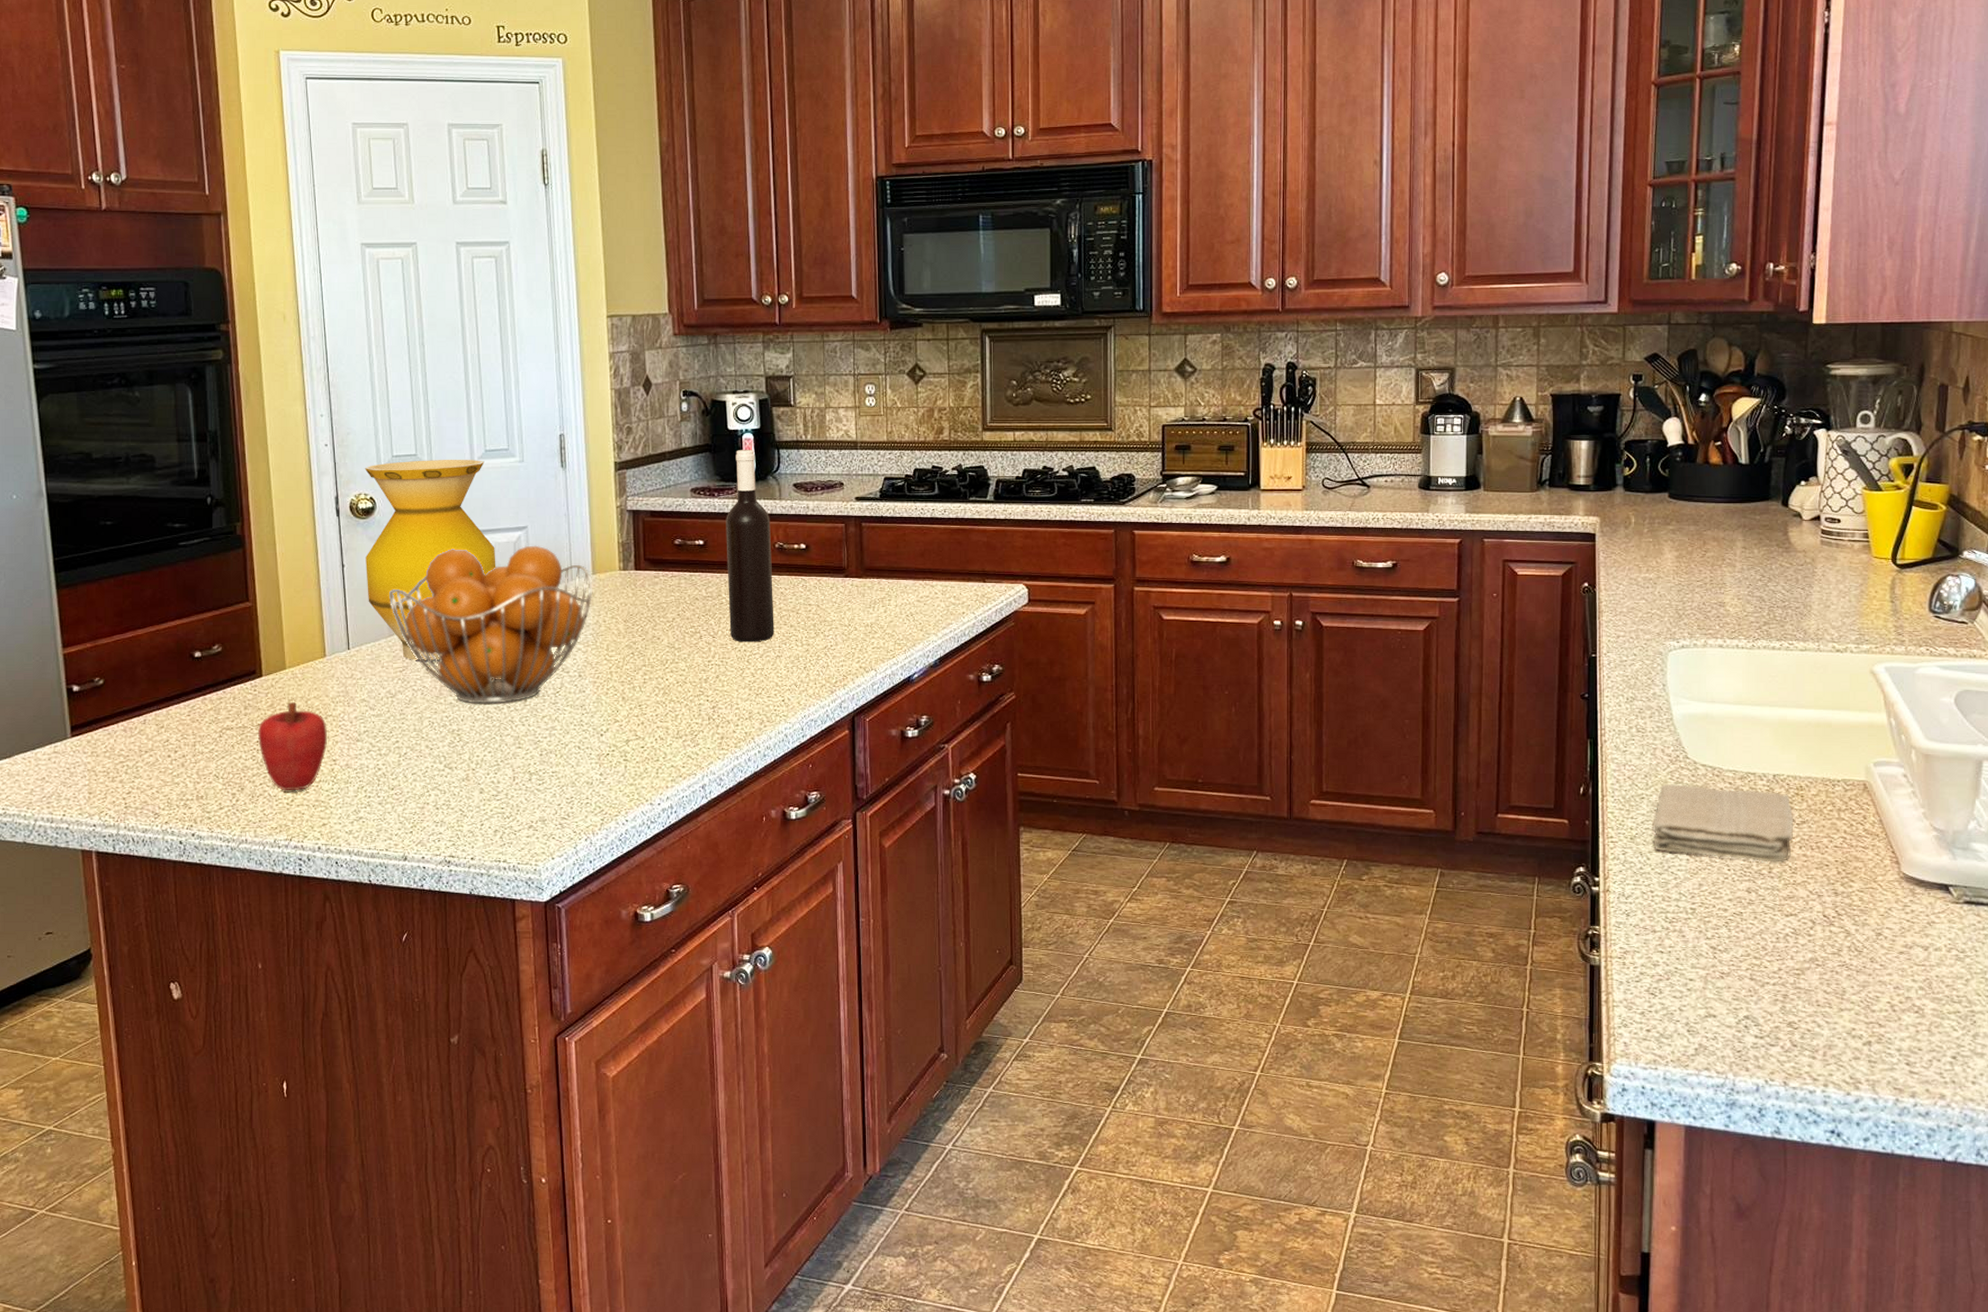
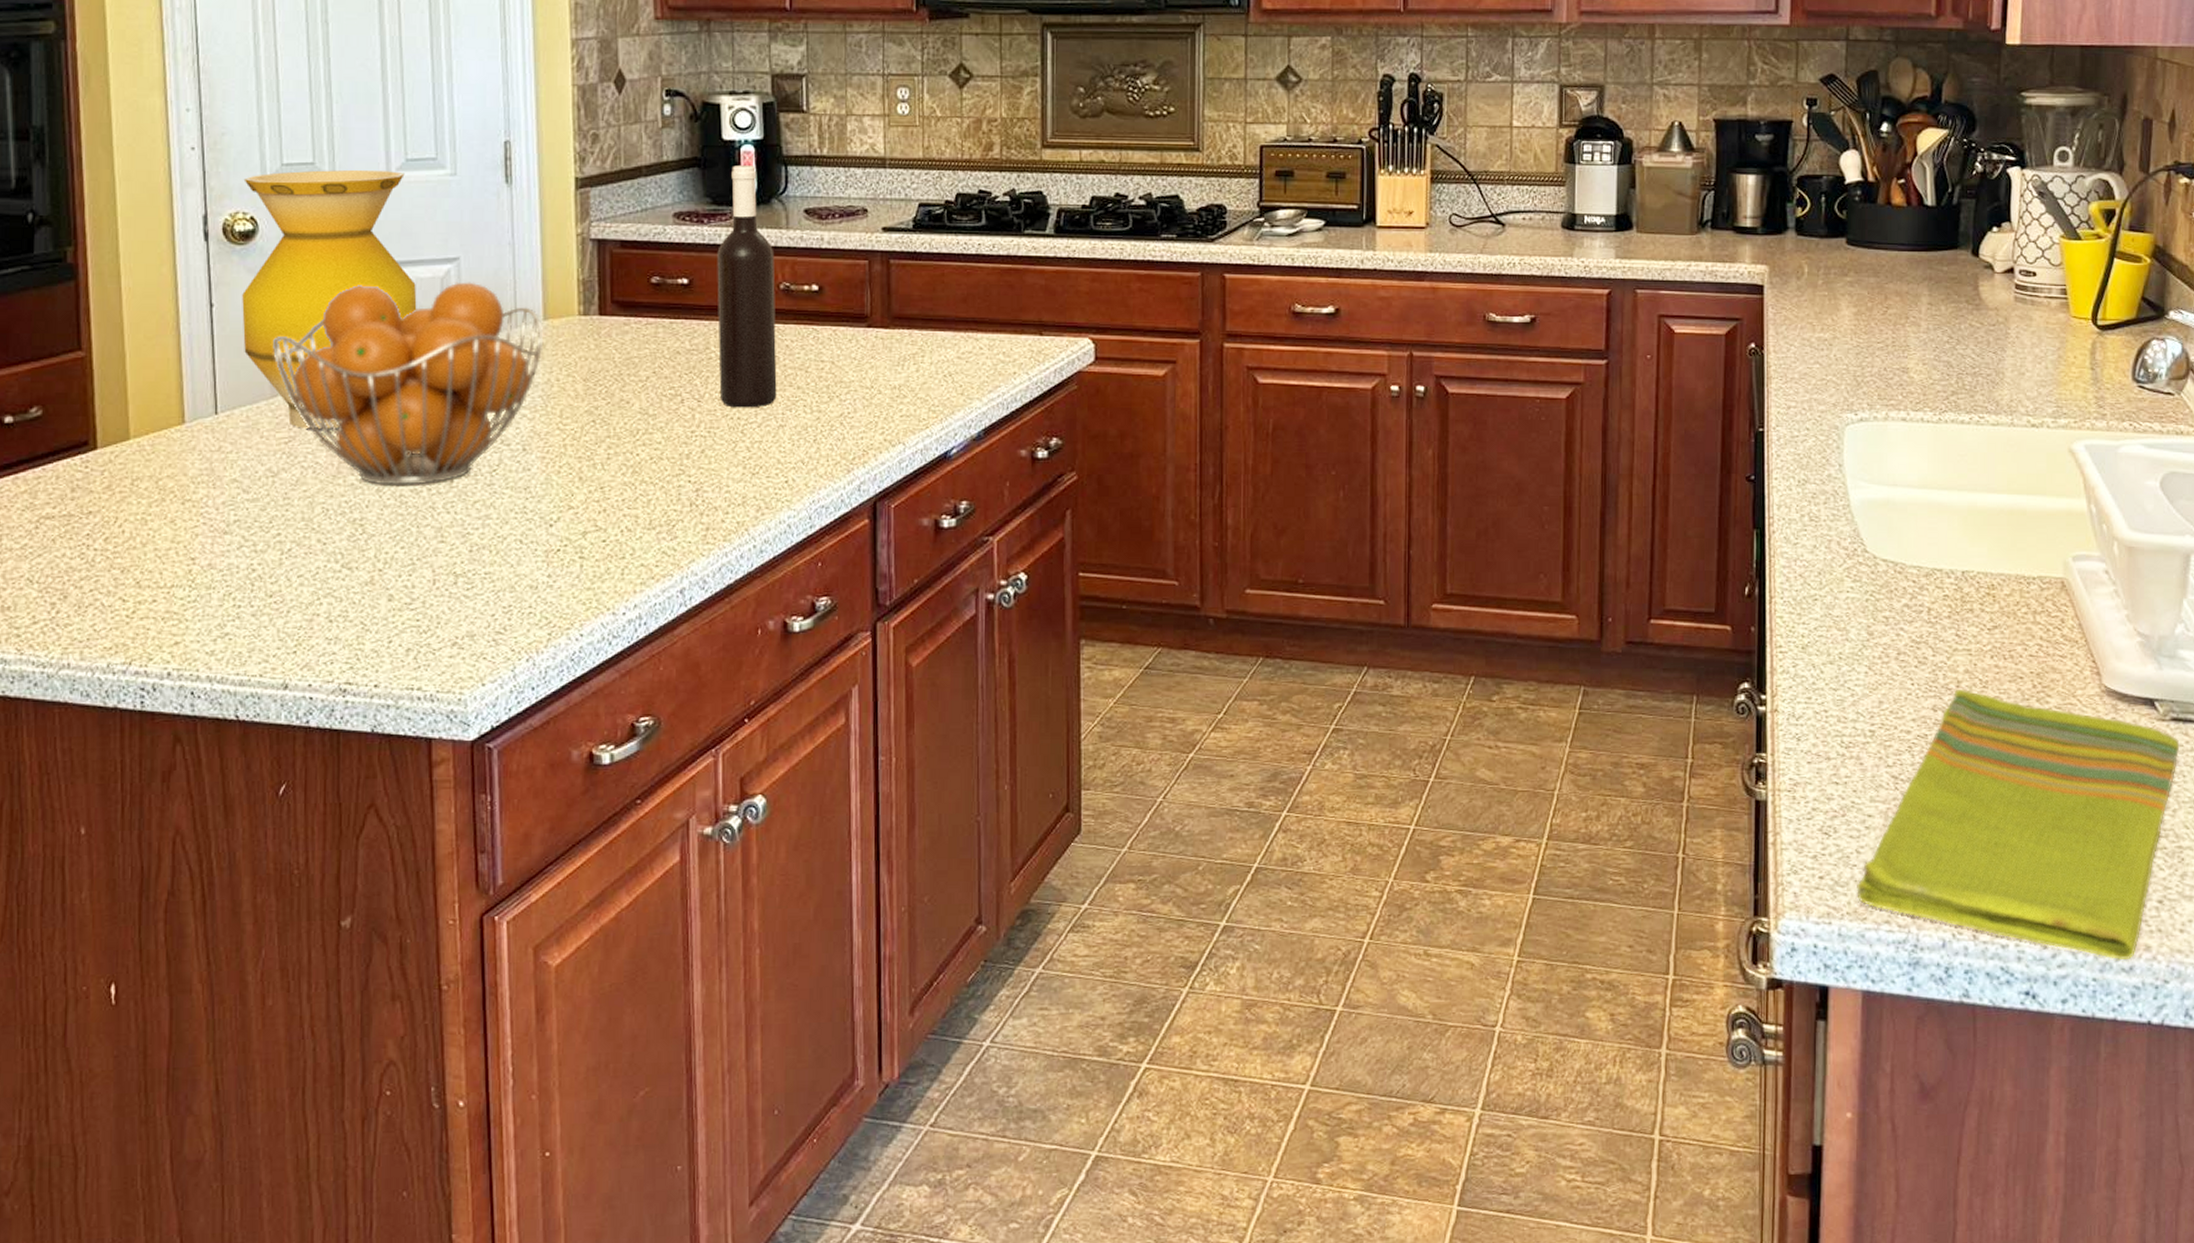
apple: present [257,701,327,791] -> none [88,481,184,600]
washcloth: present [1652,784,1794,863] -> none [1827,583,1985,675]
dish towel: none [1680,874,1972,1105] -> present [1857,688,2180,959]

